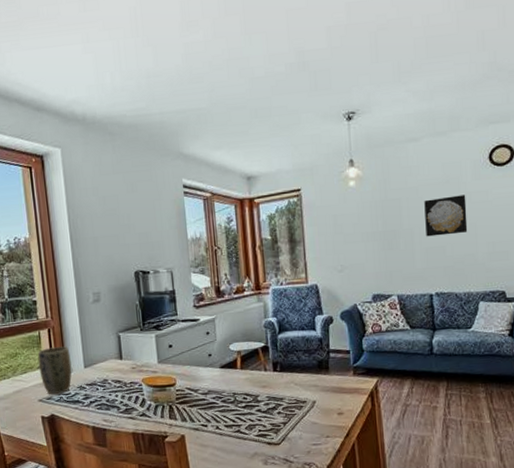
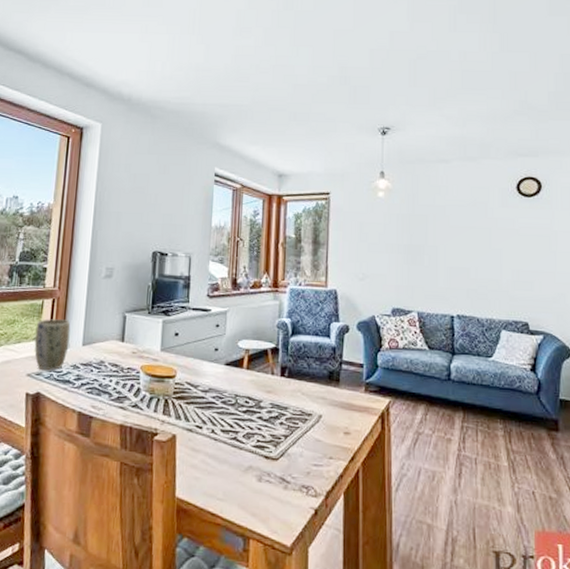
wall art: present [424,195,468,237] -> none [451,219,493,258]

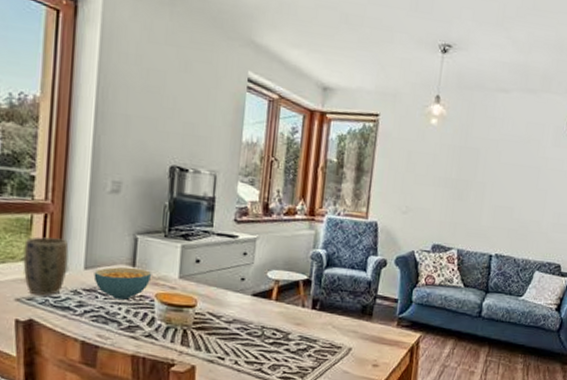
cereal bowl: none [90,342,138,372] -> present [93,267,152,300]

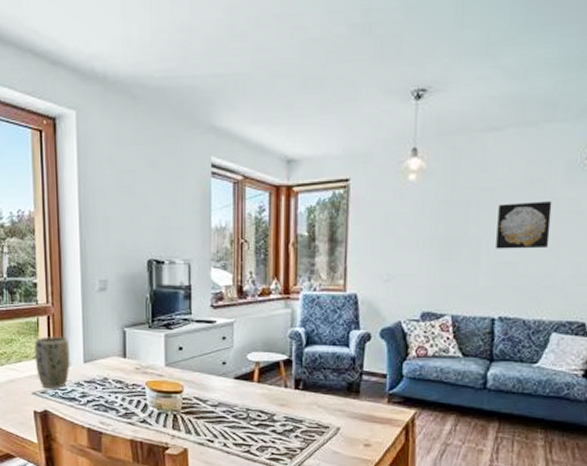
cereal bowl: present [93,267,152,300] -> none [92,358,141,389]
wall art: none [497,155,543,198] -> present [496,201,552,249]

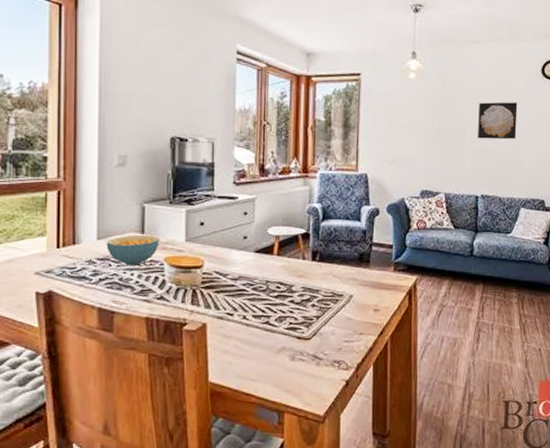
plant pot: present [34,337,70,389] -> none [40,213,82,268]
cereal bowl: none [92,358,141,389] -> present [106,234,160,265]

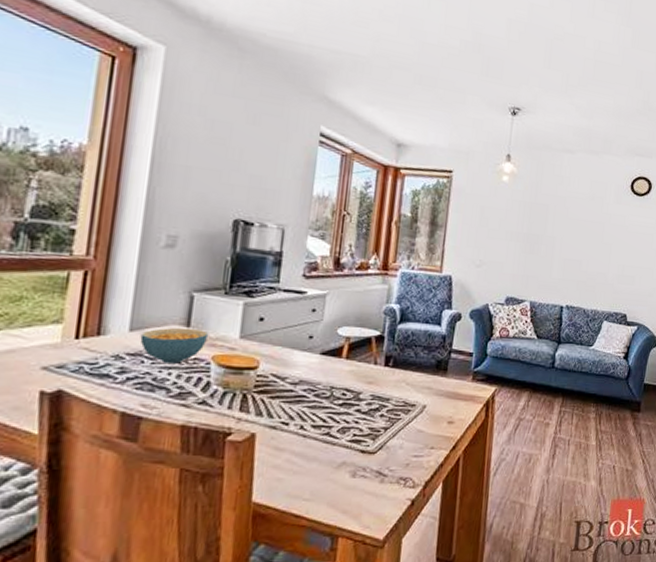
wall art: present [478,102,518,140] -> none [566,211,607,252]

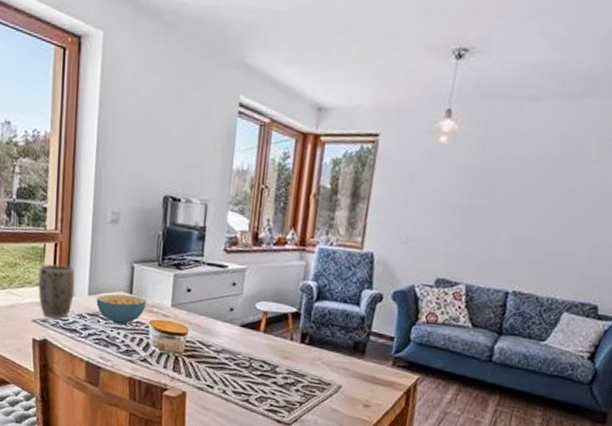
plant pot: none [54,296,112,363] -> present [38,264,75,318]

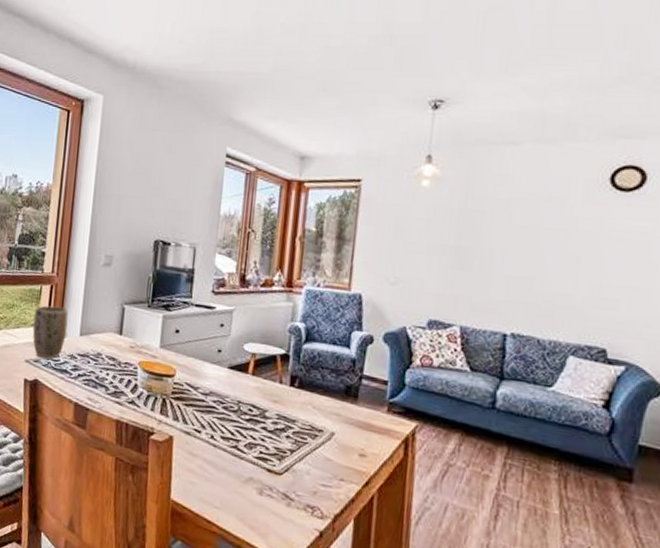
cereal bowl: present [96,294,147,325] -> none [87,334,137,366]

